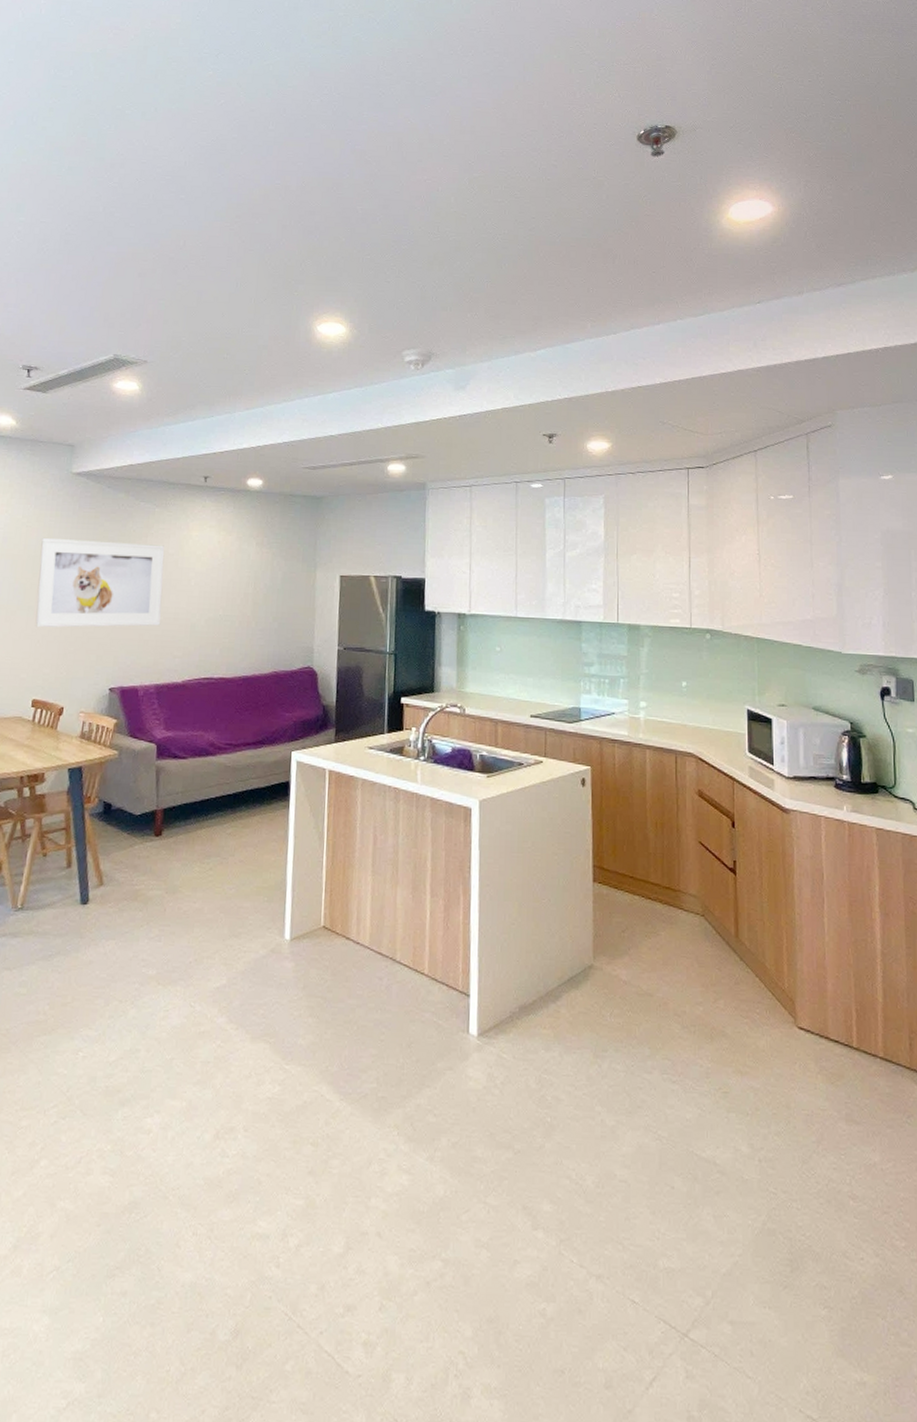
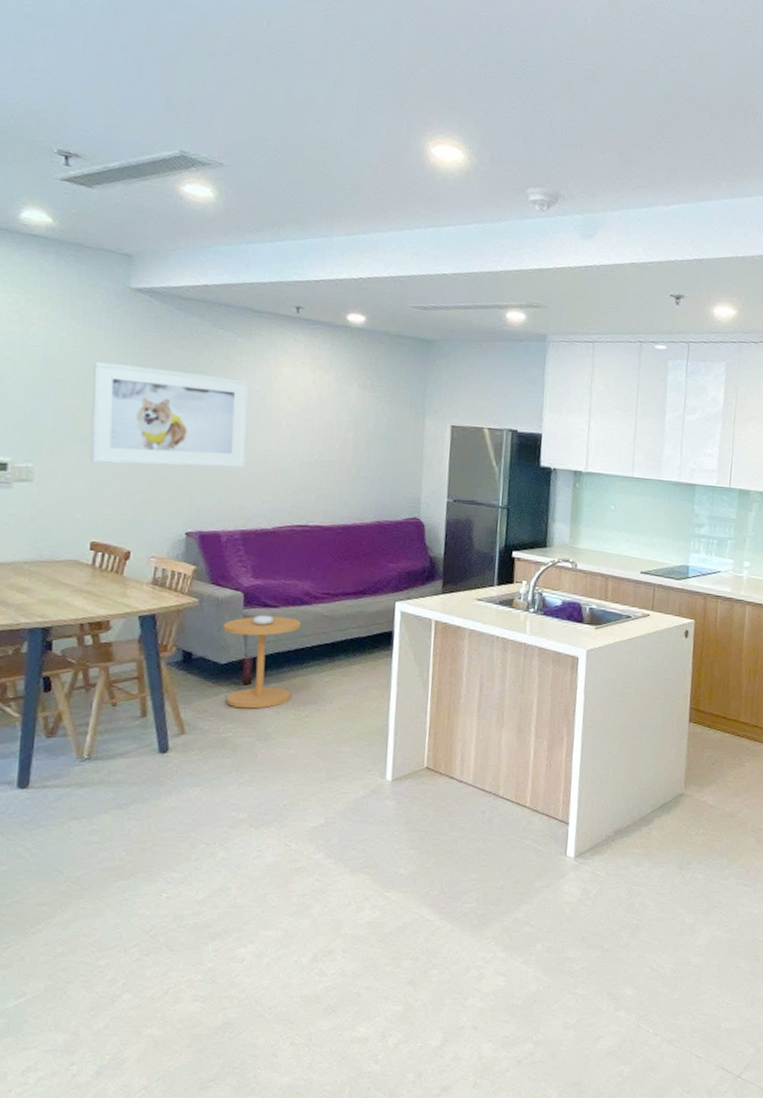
side table: none [138,766,207,861] -> present [223,615,301,709]

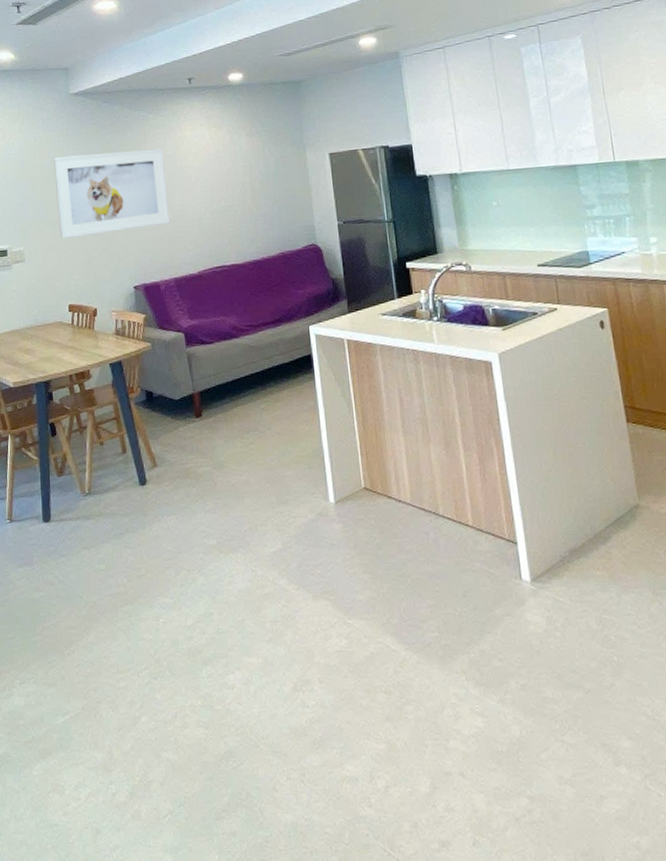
side table: present [223,615,301,709] -> none [173,351,235,440]

